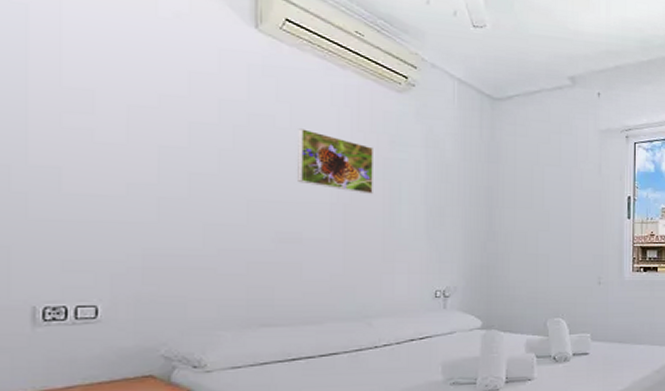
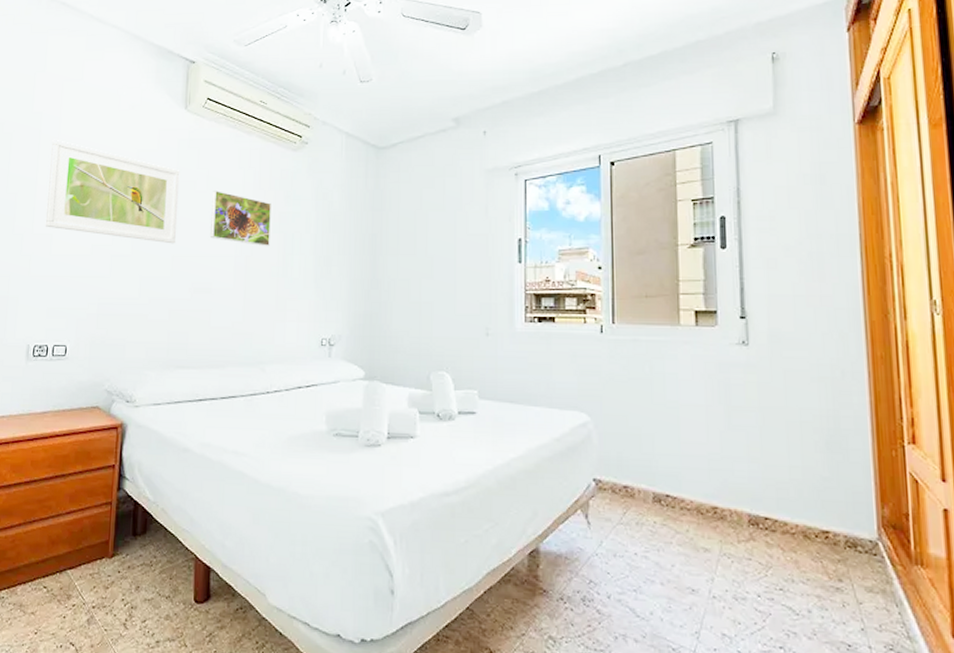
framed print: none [47,42,253,187] -> present [45,139,180,244]

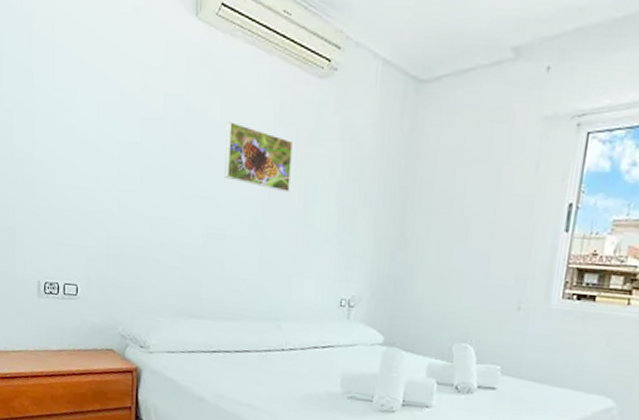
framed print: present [45,139,180,244] -> none [46,46,191,182]

